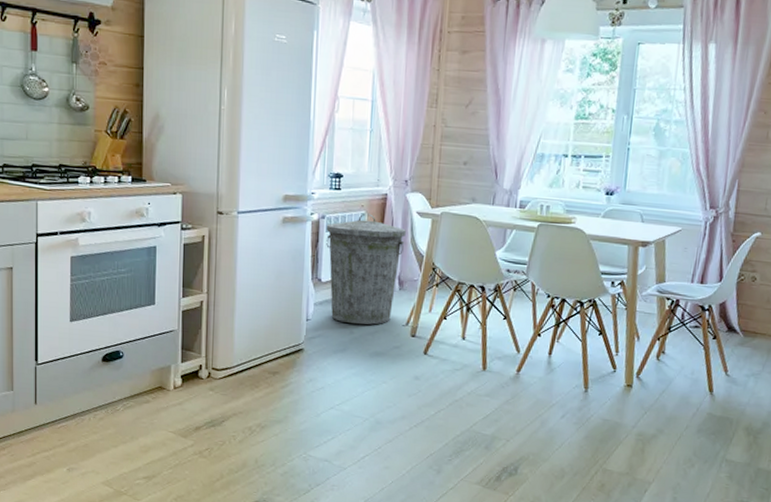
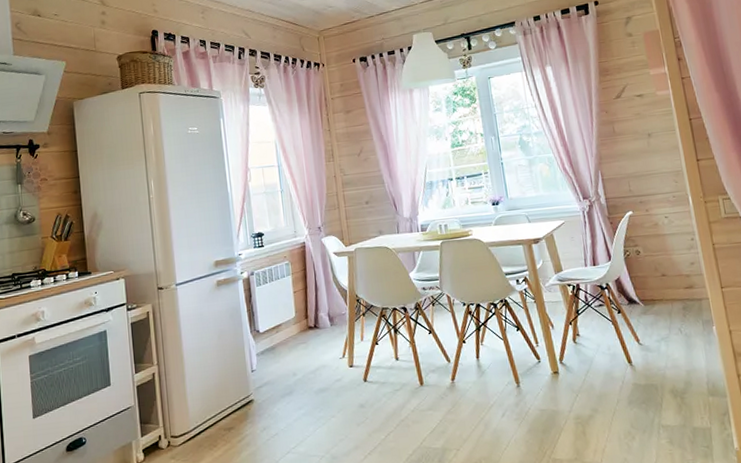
trash can: present [326,213,406,325] -> none [256,262,328,367]

